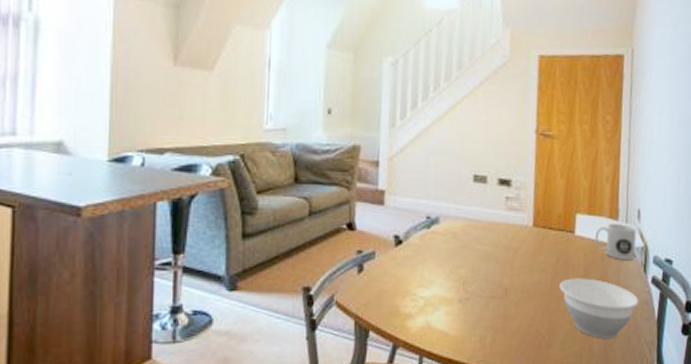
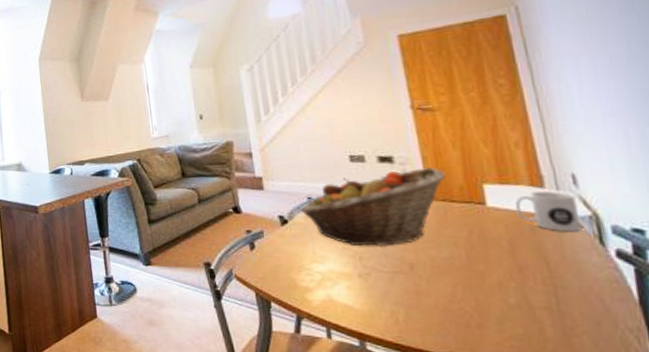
fruit basket: none [418,193,550,272] -> present [301,166,446,247]
bowl: present [559,278,639,339] -> none [479,252,603,321]

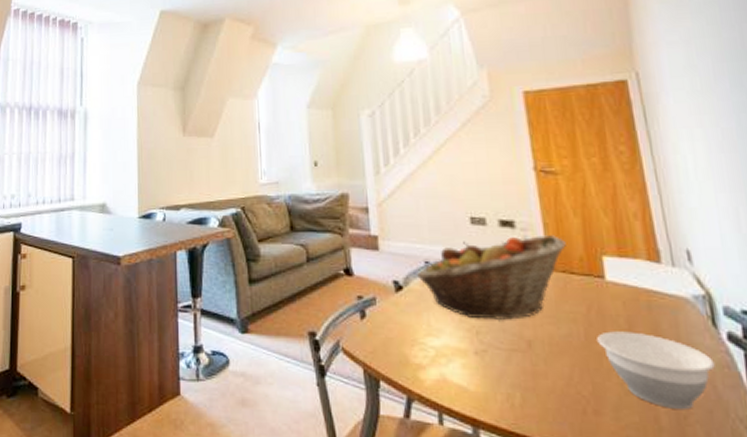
bowl: none [479,252,603,321] -> present [597,331,715,409]
mug: present [515,191,582,232] -> none [633,266,696,312]

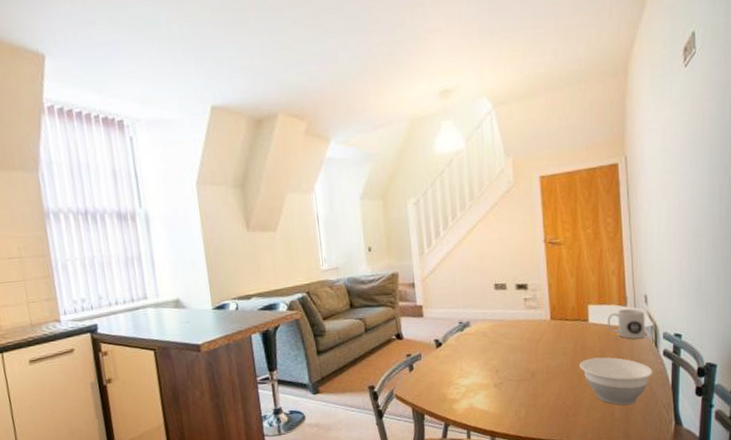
fruit basket: present [417,234,566,321] -> none [453,291,563,361]
mug: none [633,266,696,312] -> present [608,308,646,339]

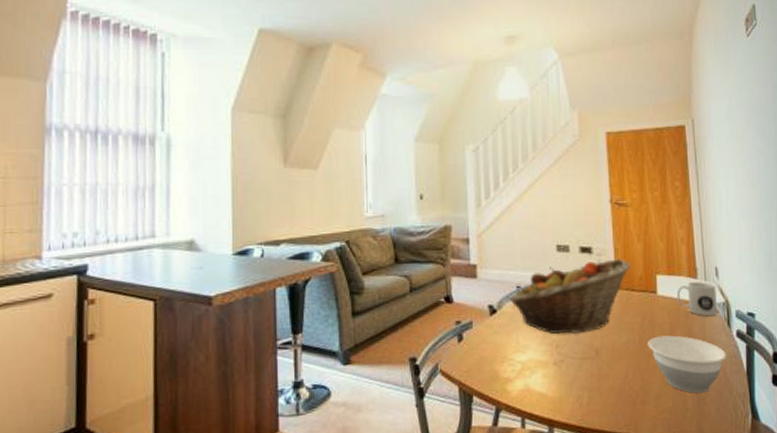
fruit basket: none [453,291,563,361] -> present [509,258,630,335]

